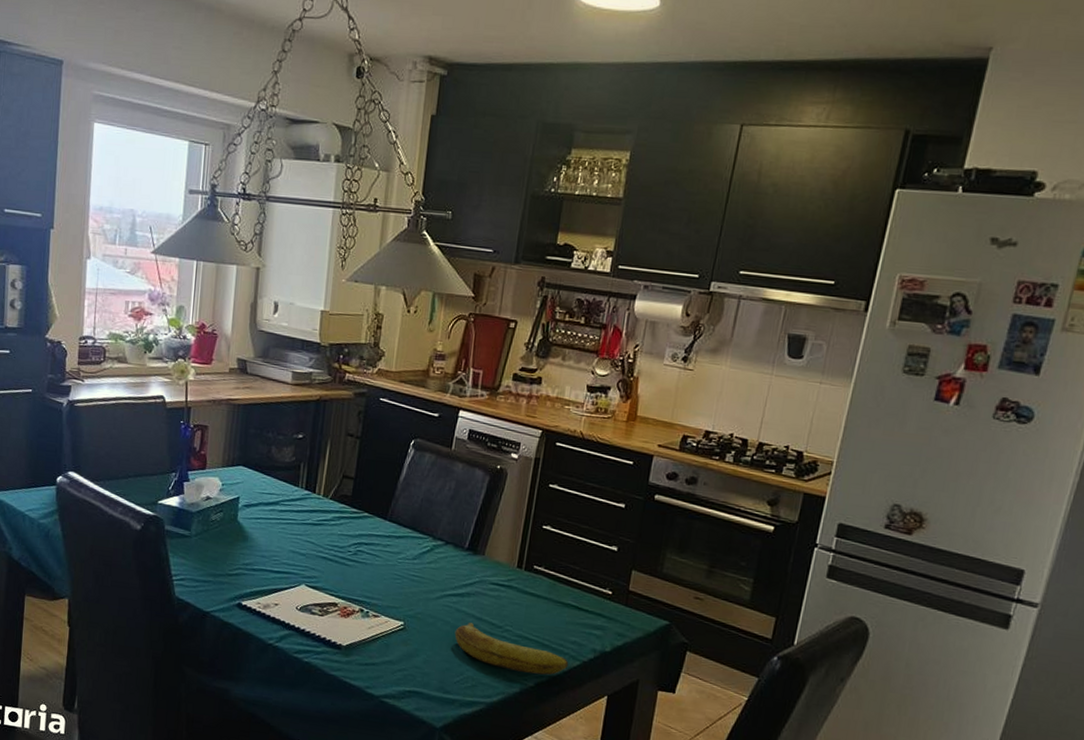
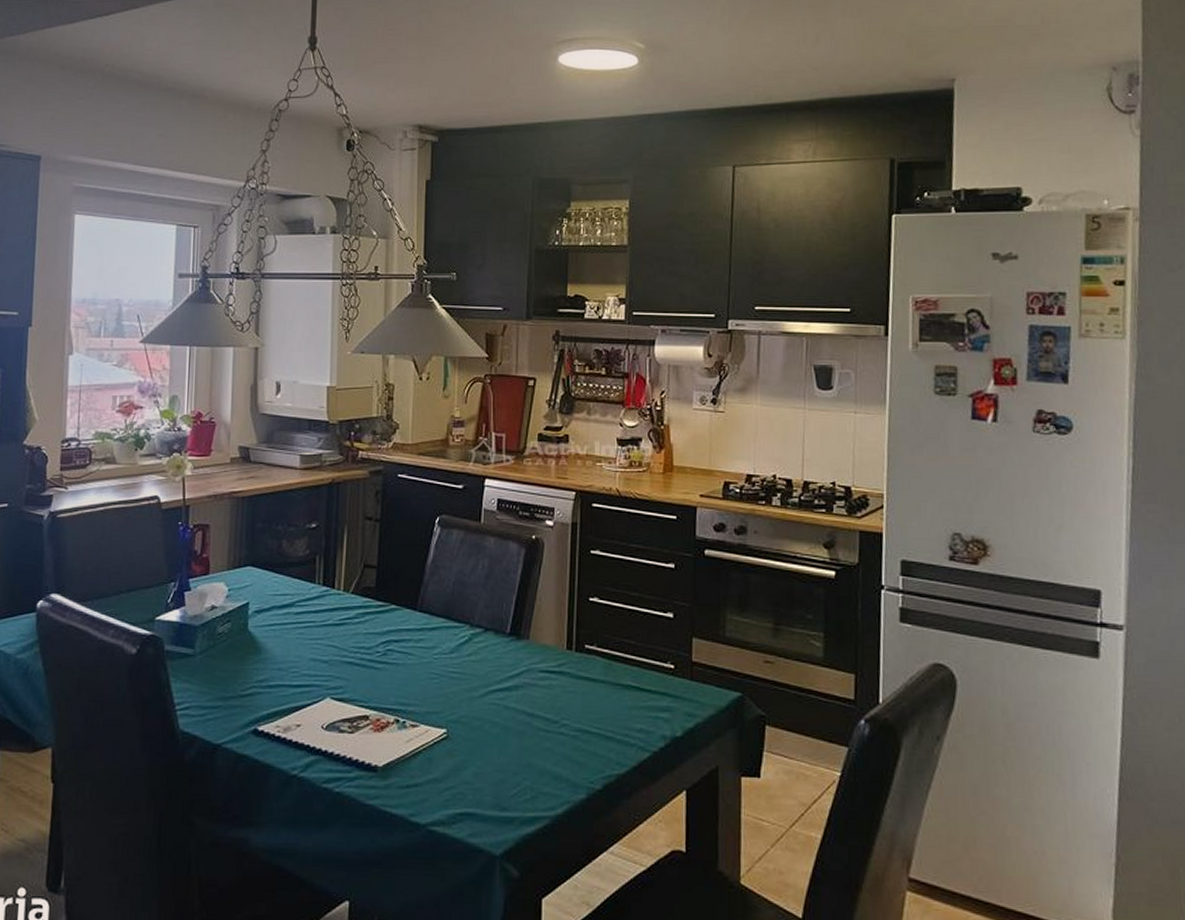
banana: present [454,622,569,676] -> none [505,721,638,775]

